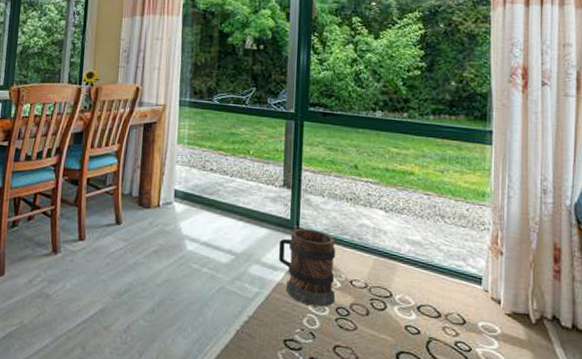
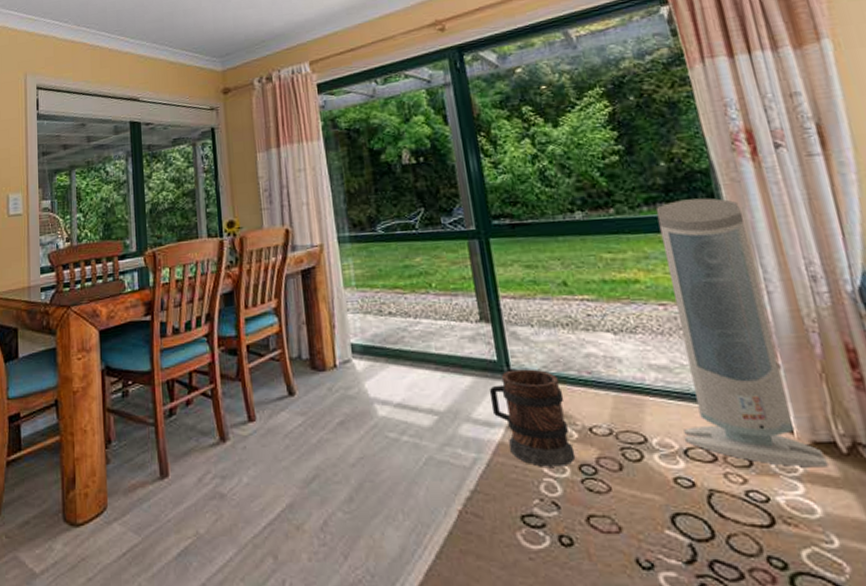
air purifier: none [419,114,519,331] -> present [655,198,828,468]

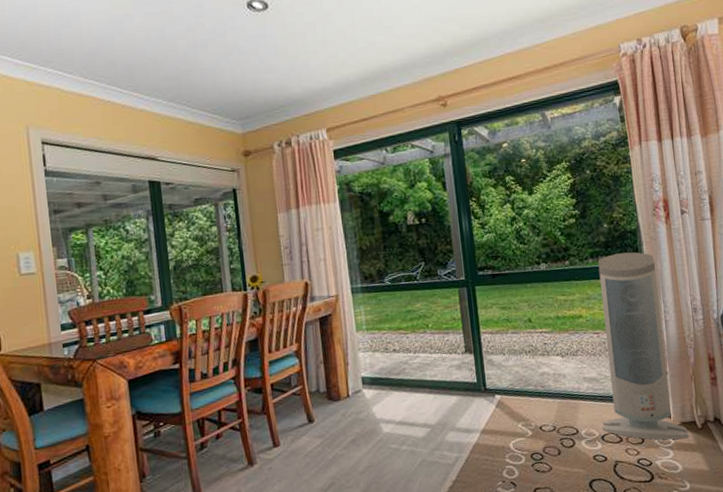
wooden barrel: present [489,369,576,467] -> none [469,387,529,458]

